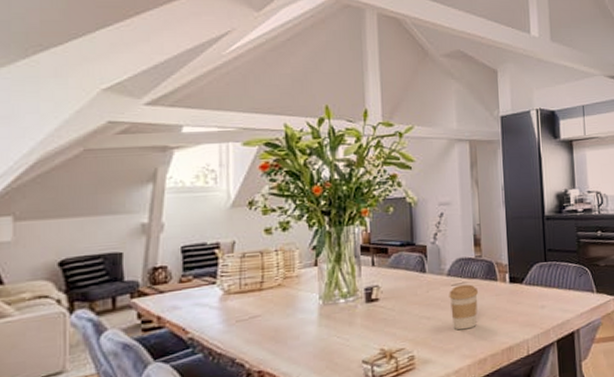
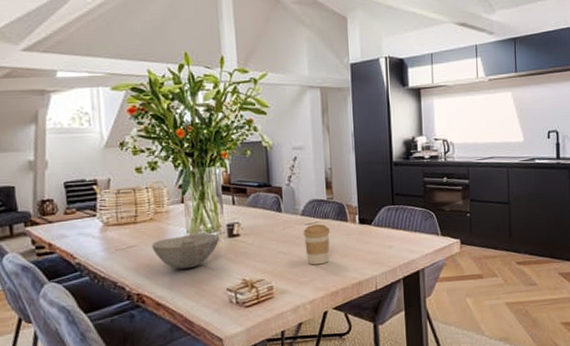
bowl: none [279,298,357,341] -> present [152,232,220,270]

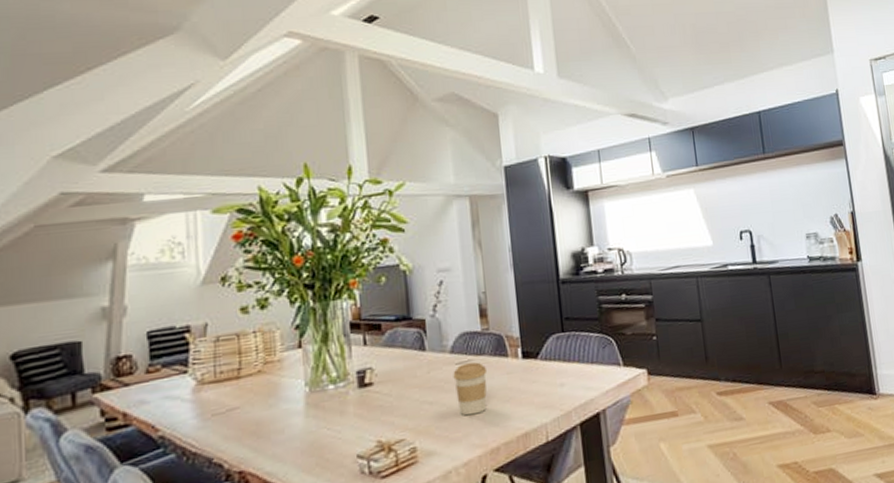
bowl: present [152,232,220,270] -> none [260,383,348,435]

